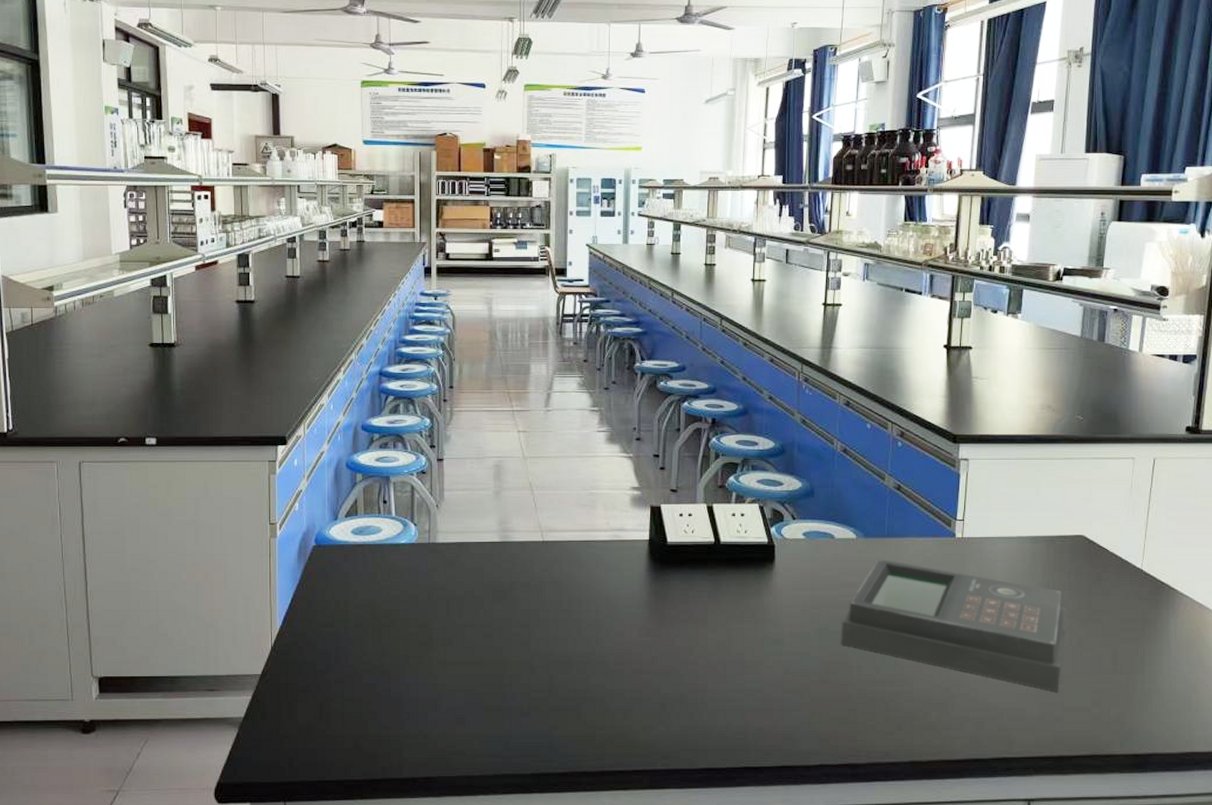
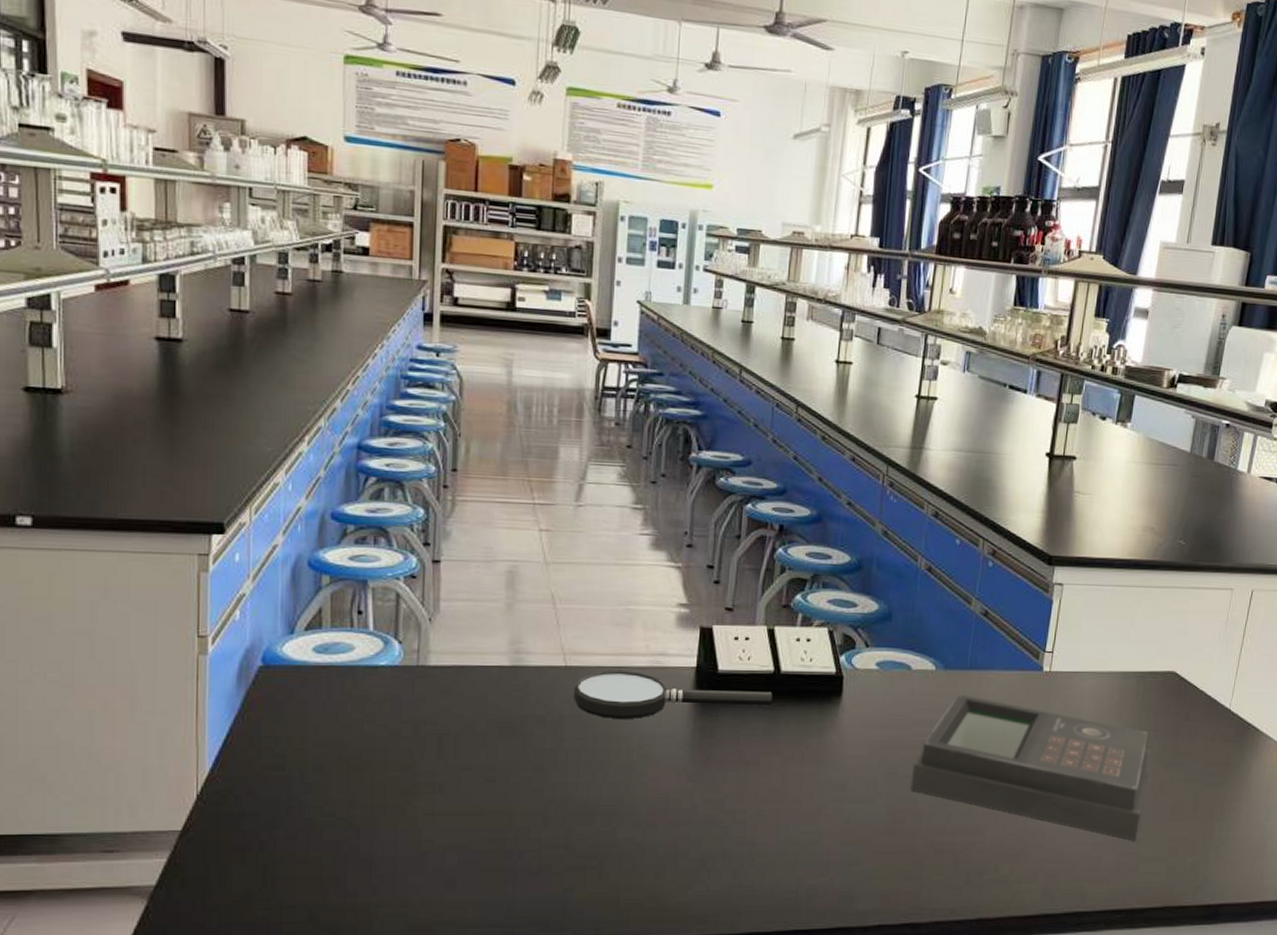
magnifying glass: none [551,544,714,585] -> present [574,671,773,720]

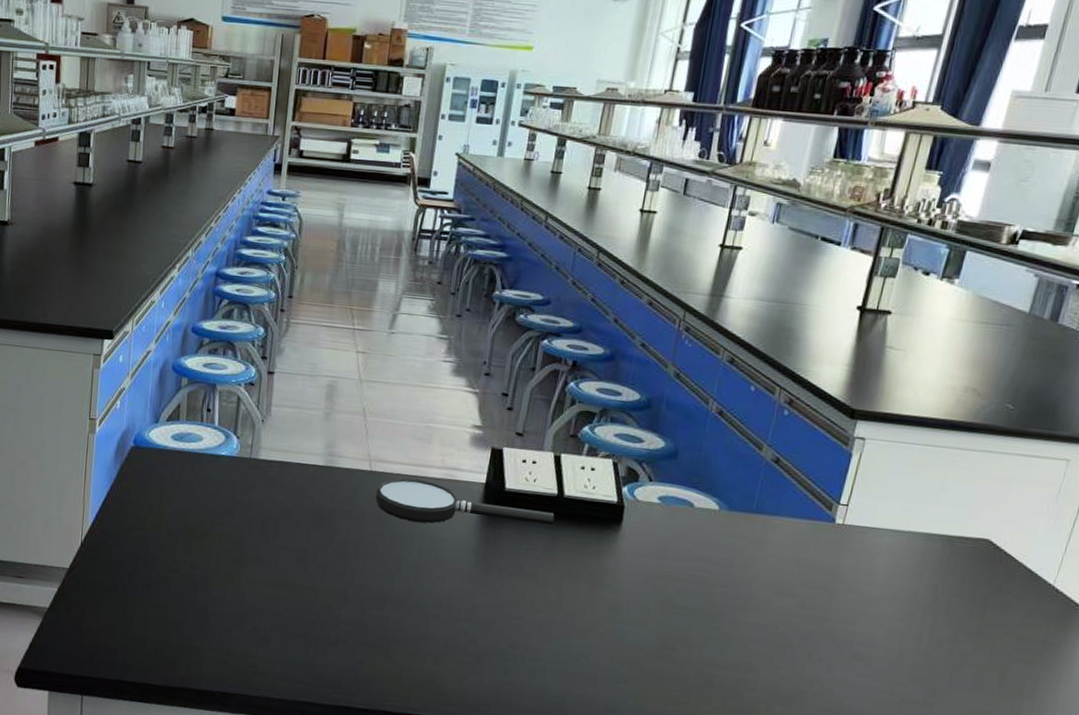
calculator: present [910,694,1151,840] -> none [683,536,953,705]

